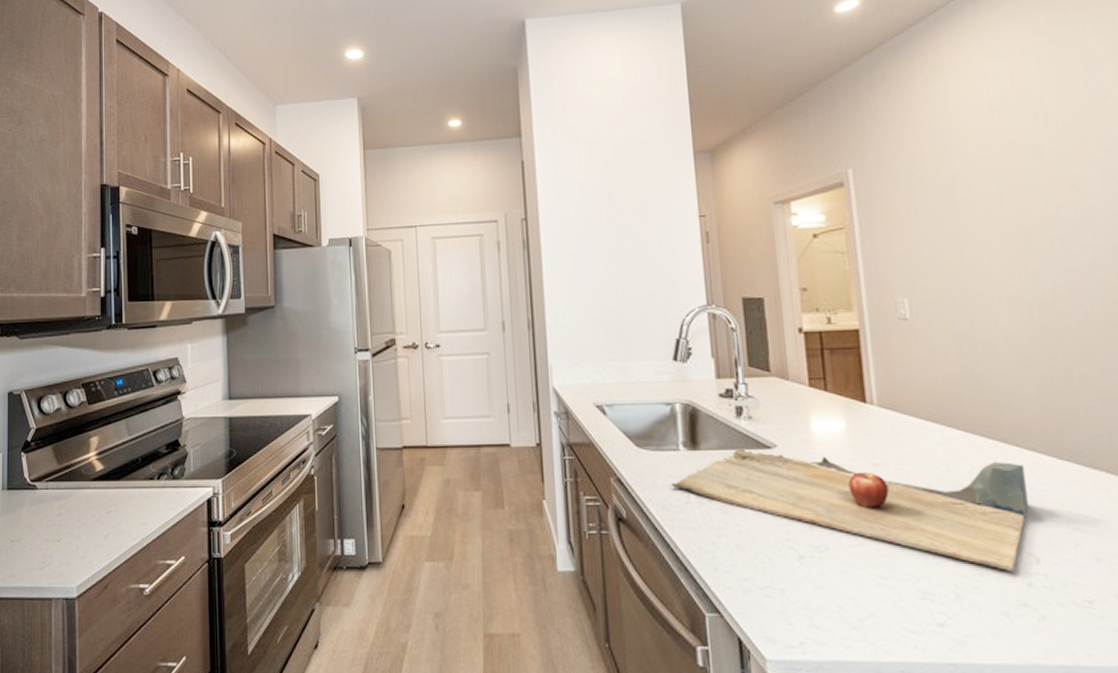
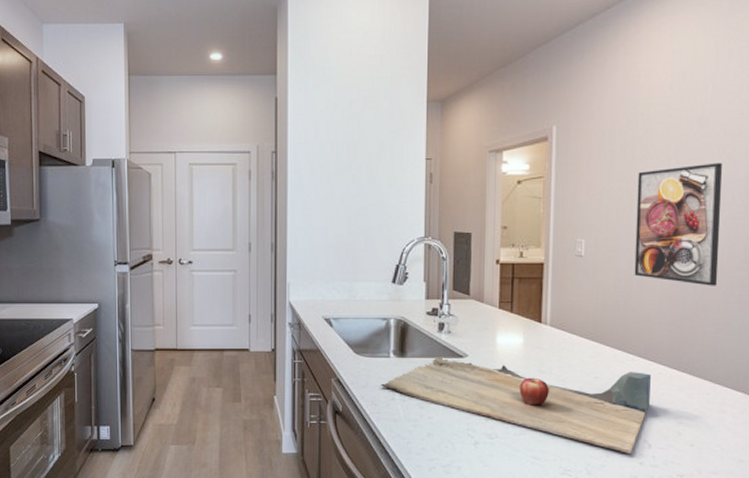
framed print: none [964,198,1095,350] -> present [634,162,723,286]

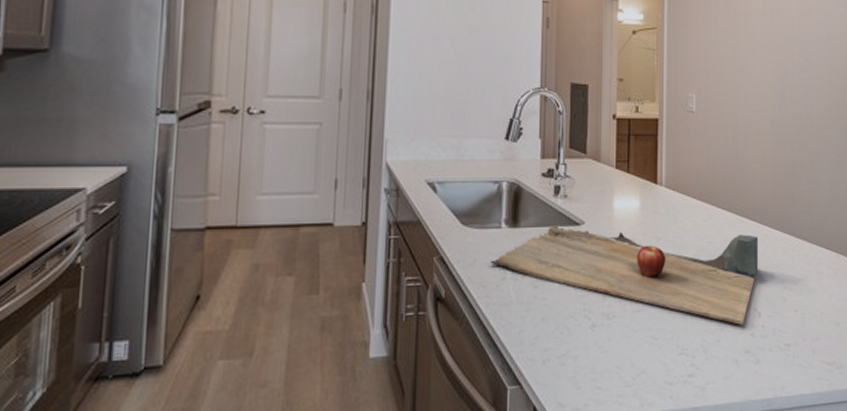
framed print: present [634,162,723,286] -> none [740,23,810,144]

